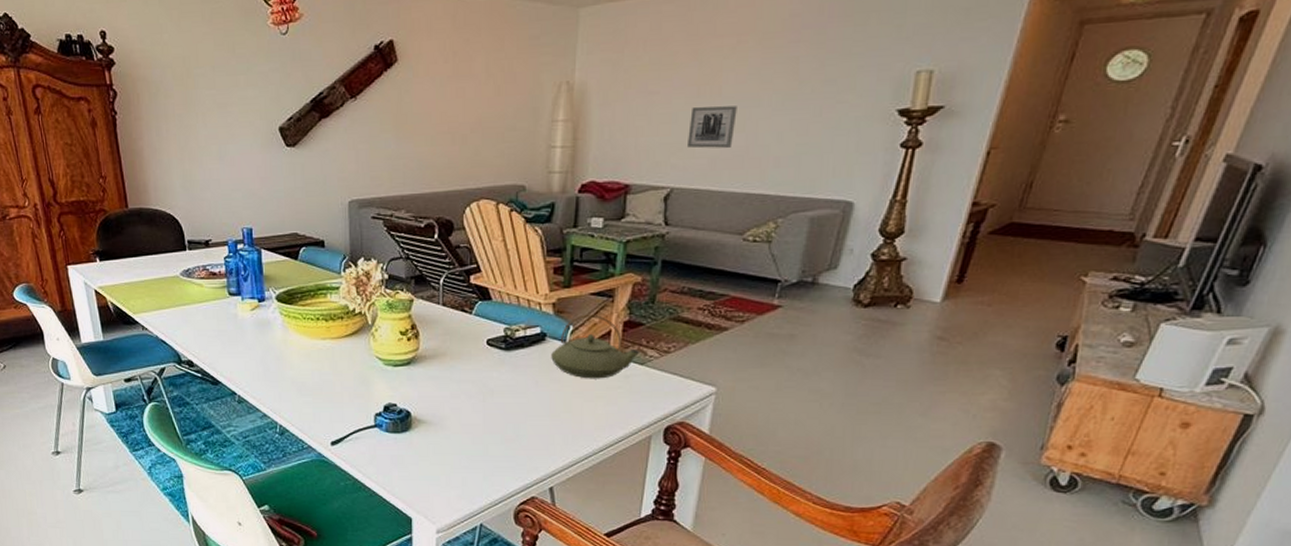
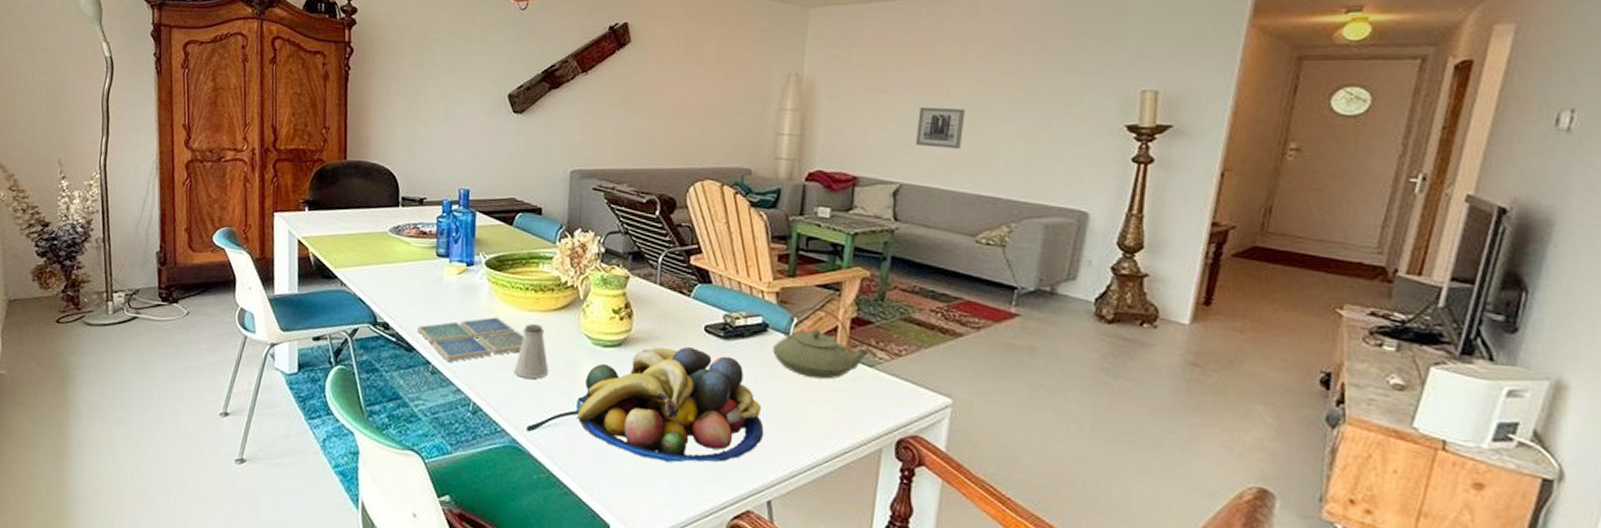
drink coaster: none [220,347,320,391] -> present [417,317,525,362]
saltshaker: none [313,351,346,400] -> present [514,324,549,379]
fruit bowl: none [374,361,545,462] -> present [576,347,764,463]

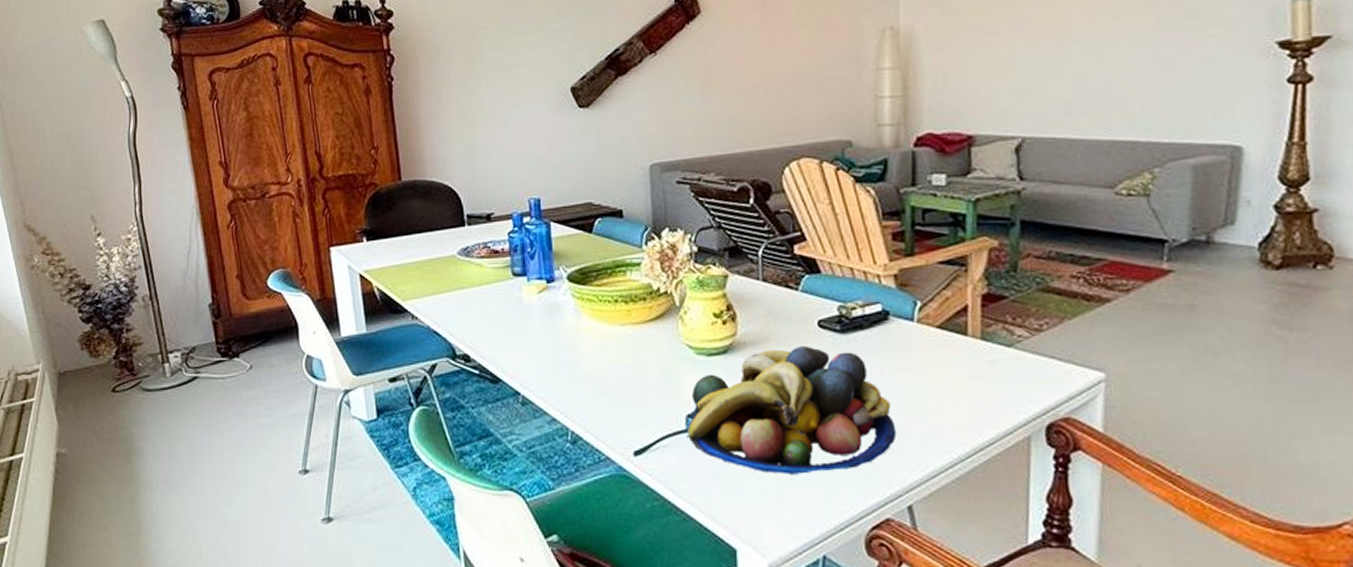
drink coaster: present [417,317,525,362] -> none [501,336,620,390]
saltshaker: present [514,324,549,379] -> none [612,339,651,399]
teapot: present [773,307,869,380] -> none [897,287,1006,366]
wall art: present [915,106,965,148] -> none [1035,45,1090,93]

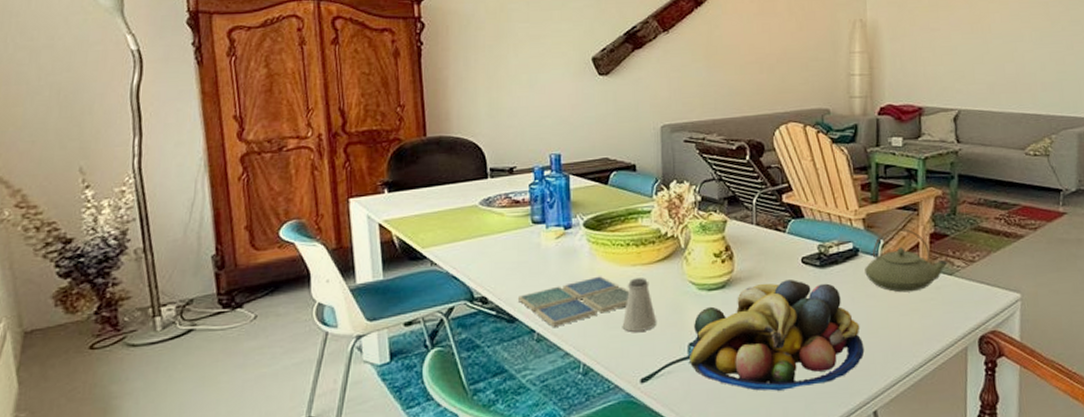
drink coaster: none [501,336,620,390] -> present [518,276,630,327]
saltshaker: none [612,339,651,399] -> present [622,278,657,332]
teapot: none [897,287,1006,366] -> present [865,228,948,293]

